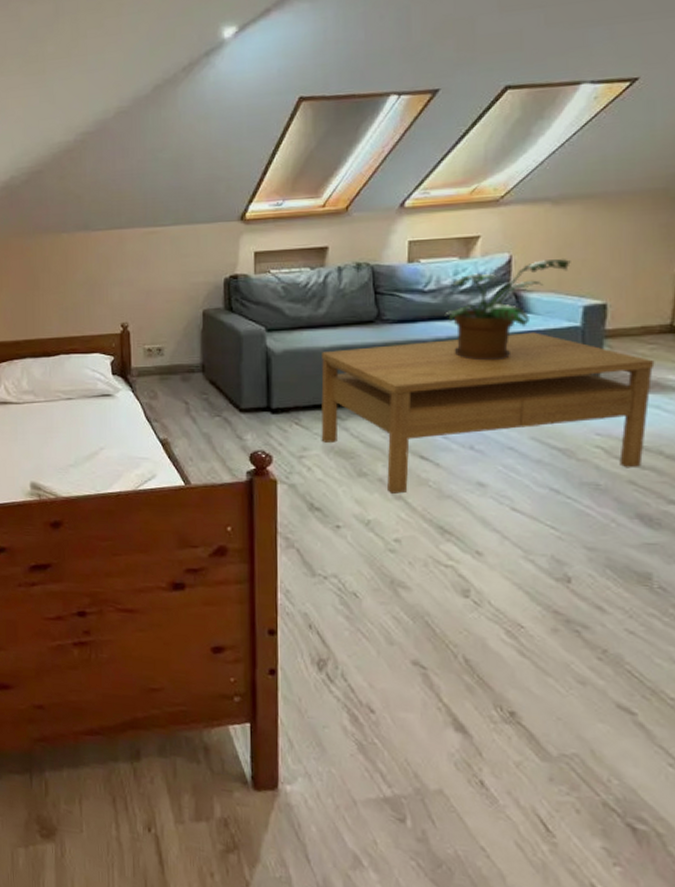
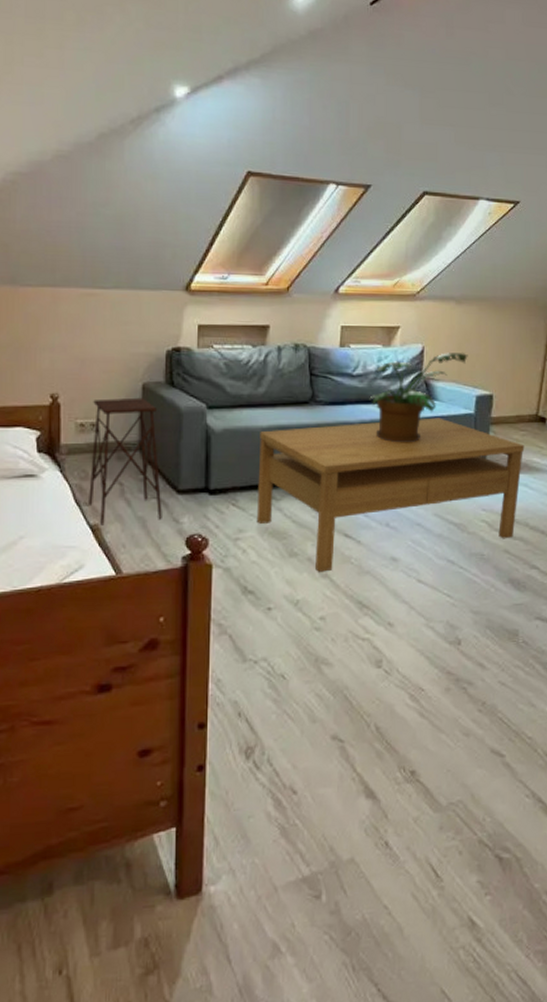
side table: none [158,323,226,440] -> present [89,397,162,526]

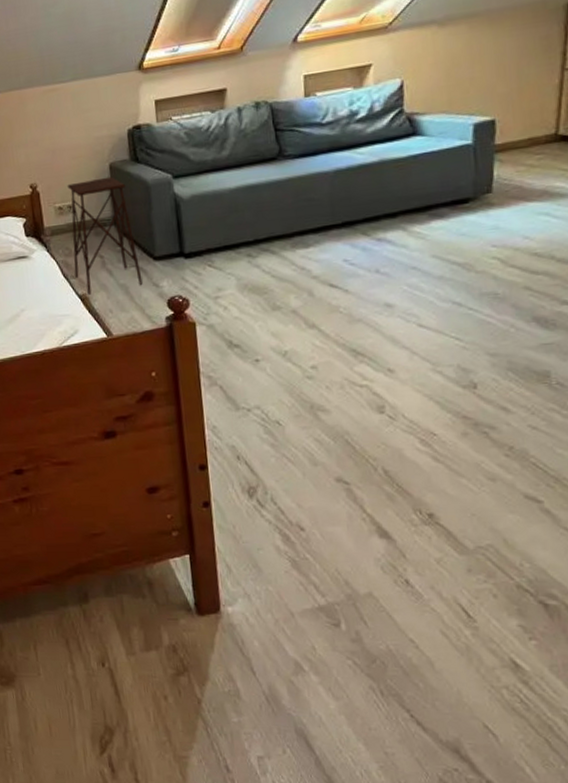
coffee table: present [256,417,525,572] -> none [228,153,543,323]
potted plant: present [369,352,468,443] -> none [343,78,459,187]

